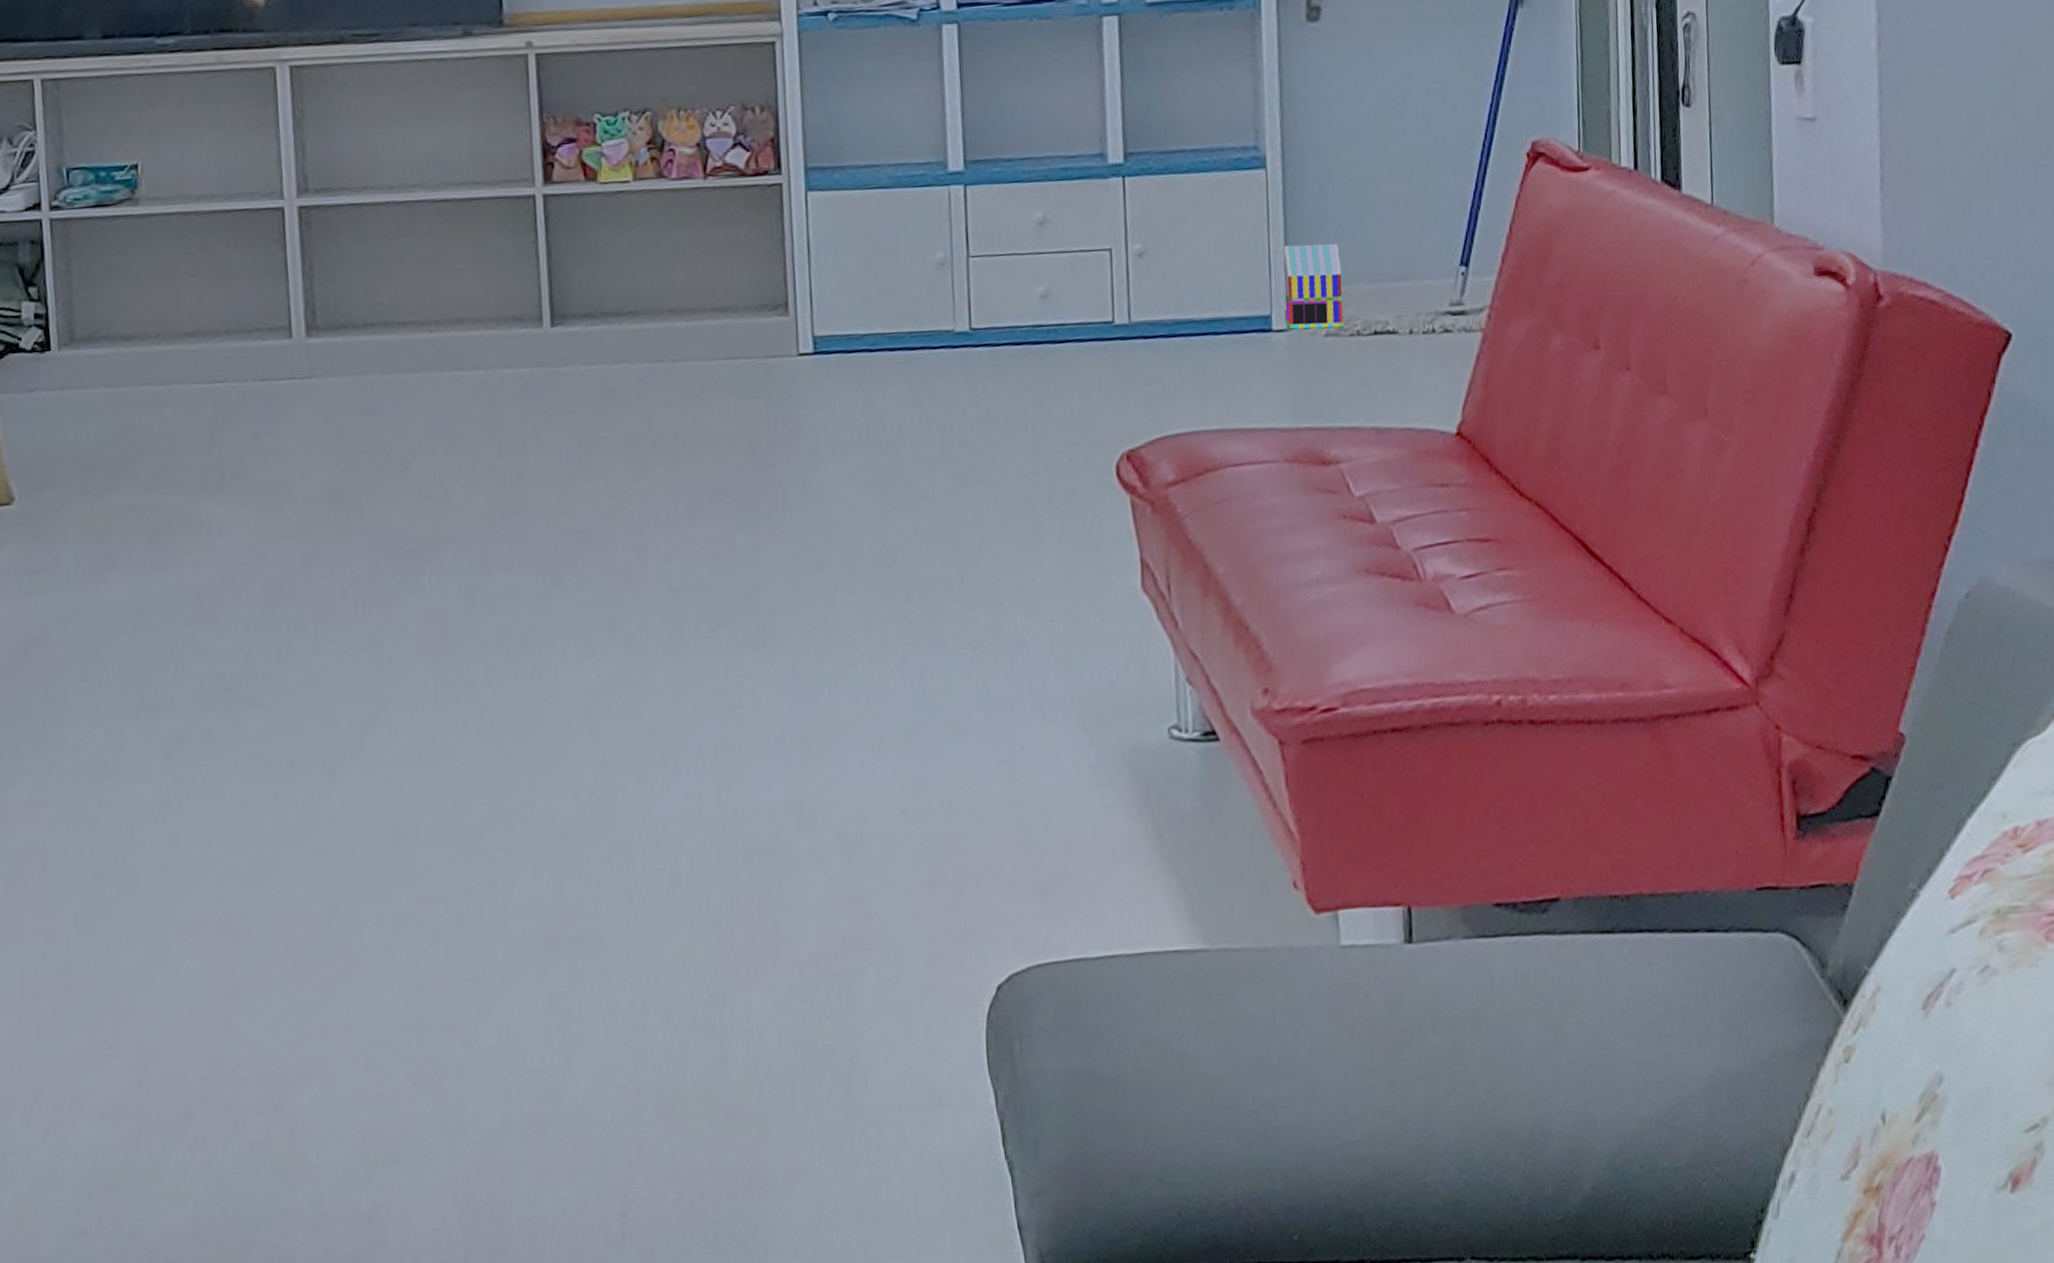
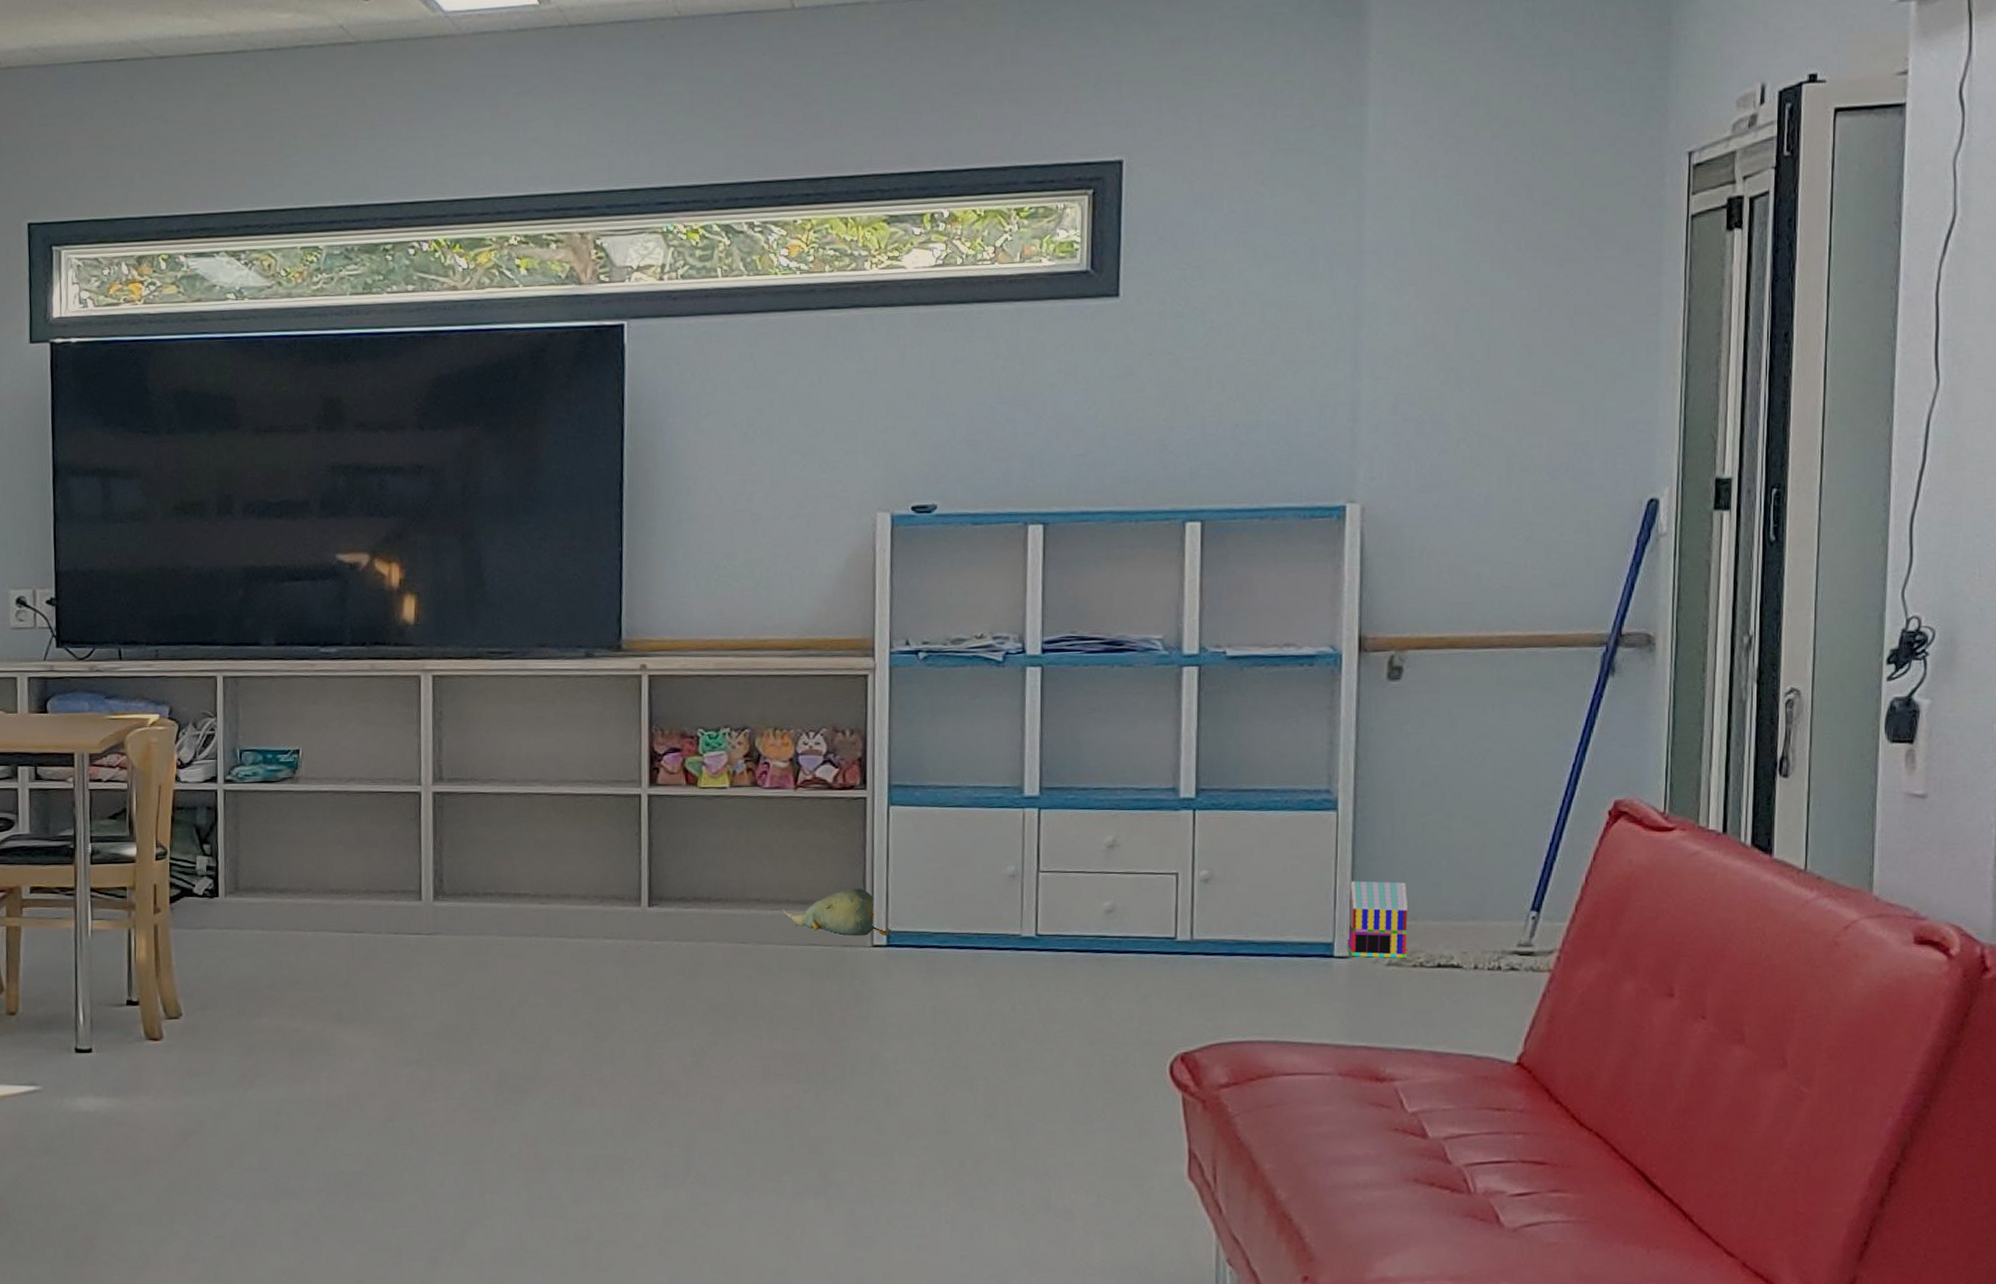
plush toy: none [698,288,816,345] -> present [782,888,890,937]

